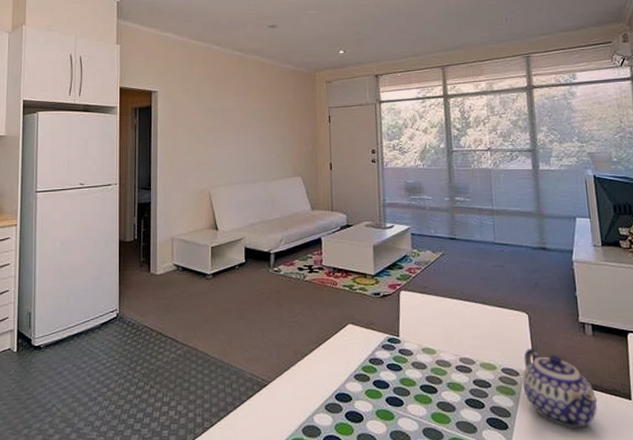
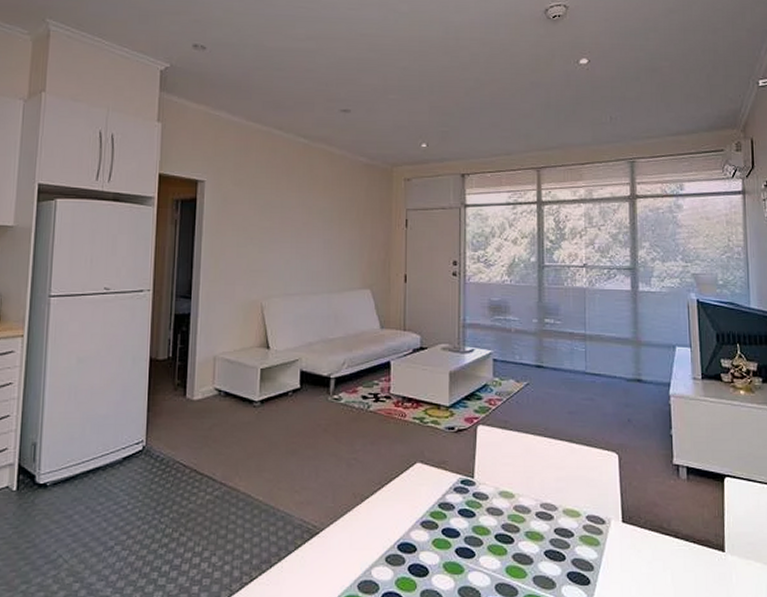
teapot: present [522,347,598,429] -> none [609,492,689,584]

